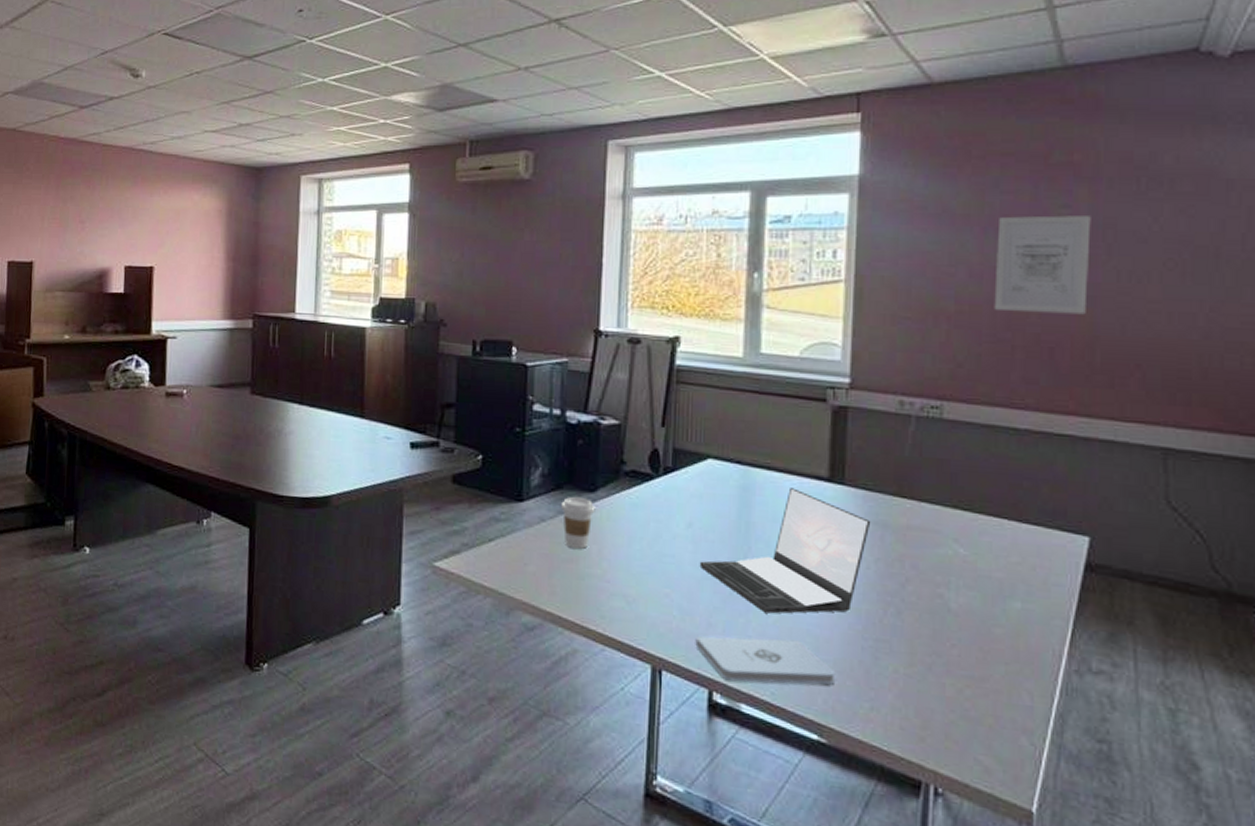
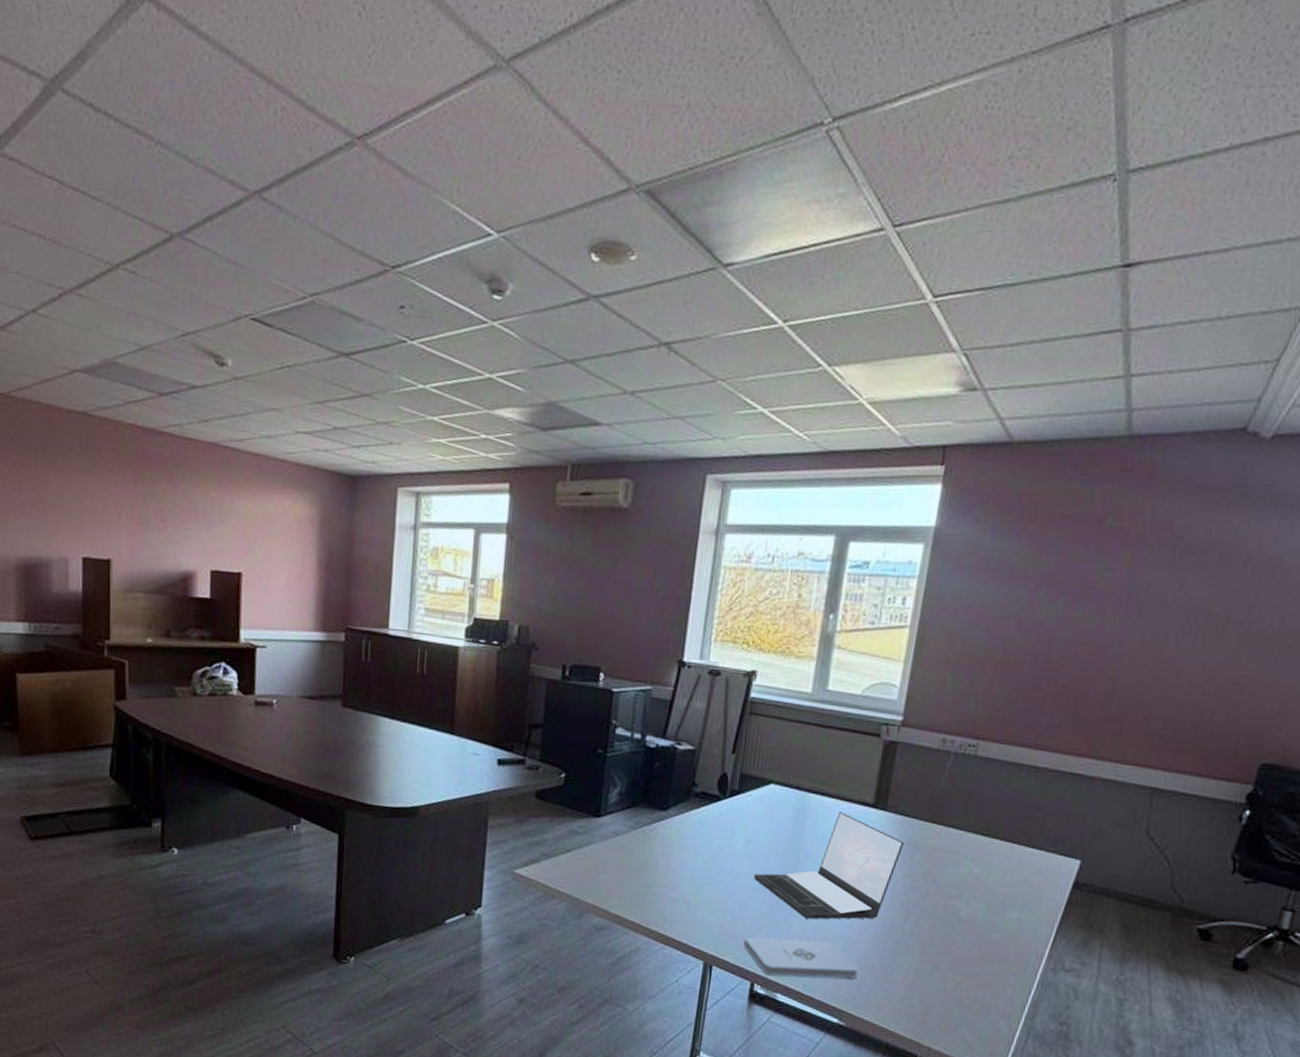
coffee cup: present [561,496,595,549] -> none [635,813,666,861]
wall art: present [994,215,1091,315] -> none [1034,575,1129,669]

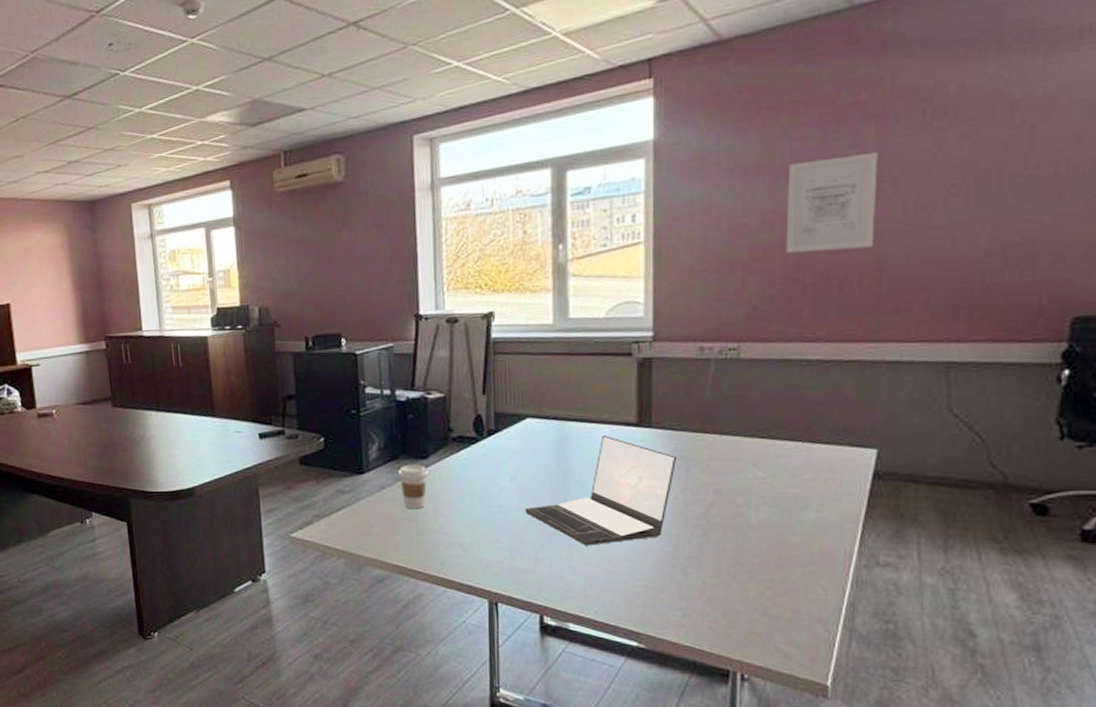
coffee cup: none [635,813,666,861] -> present [398,464,429,509]
notepad: present [743,937,860,979] -> none [525,566,651,606]
wall art: none [1034,575,1129,669] -> present [785,152,878,253]

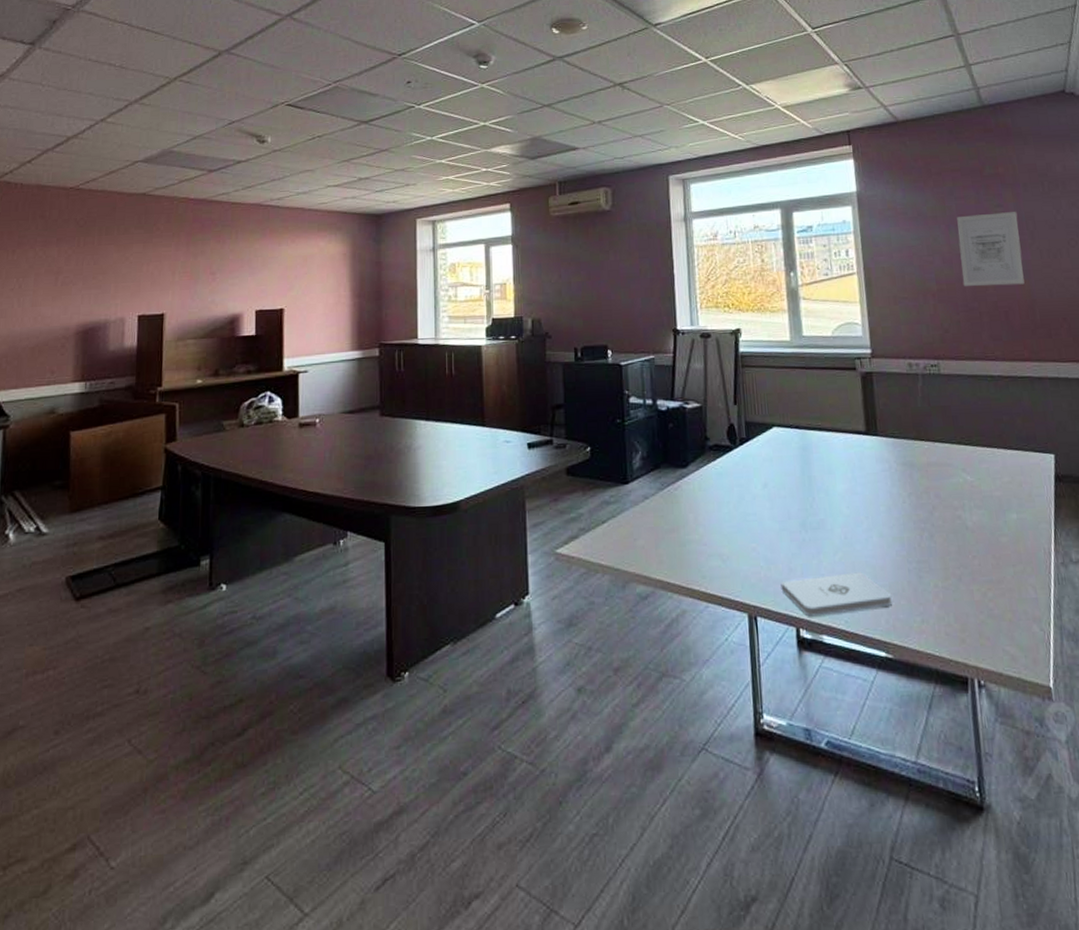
coffee cup: present [398,464,429,509] -> none [660,473,689,519]
laptop: present [525,435,677,546] -> none [776,443,901,552]
notepad: none [525,566,651,606] -> present [780,572,893,617]

